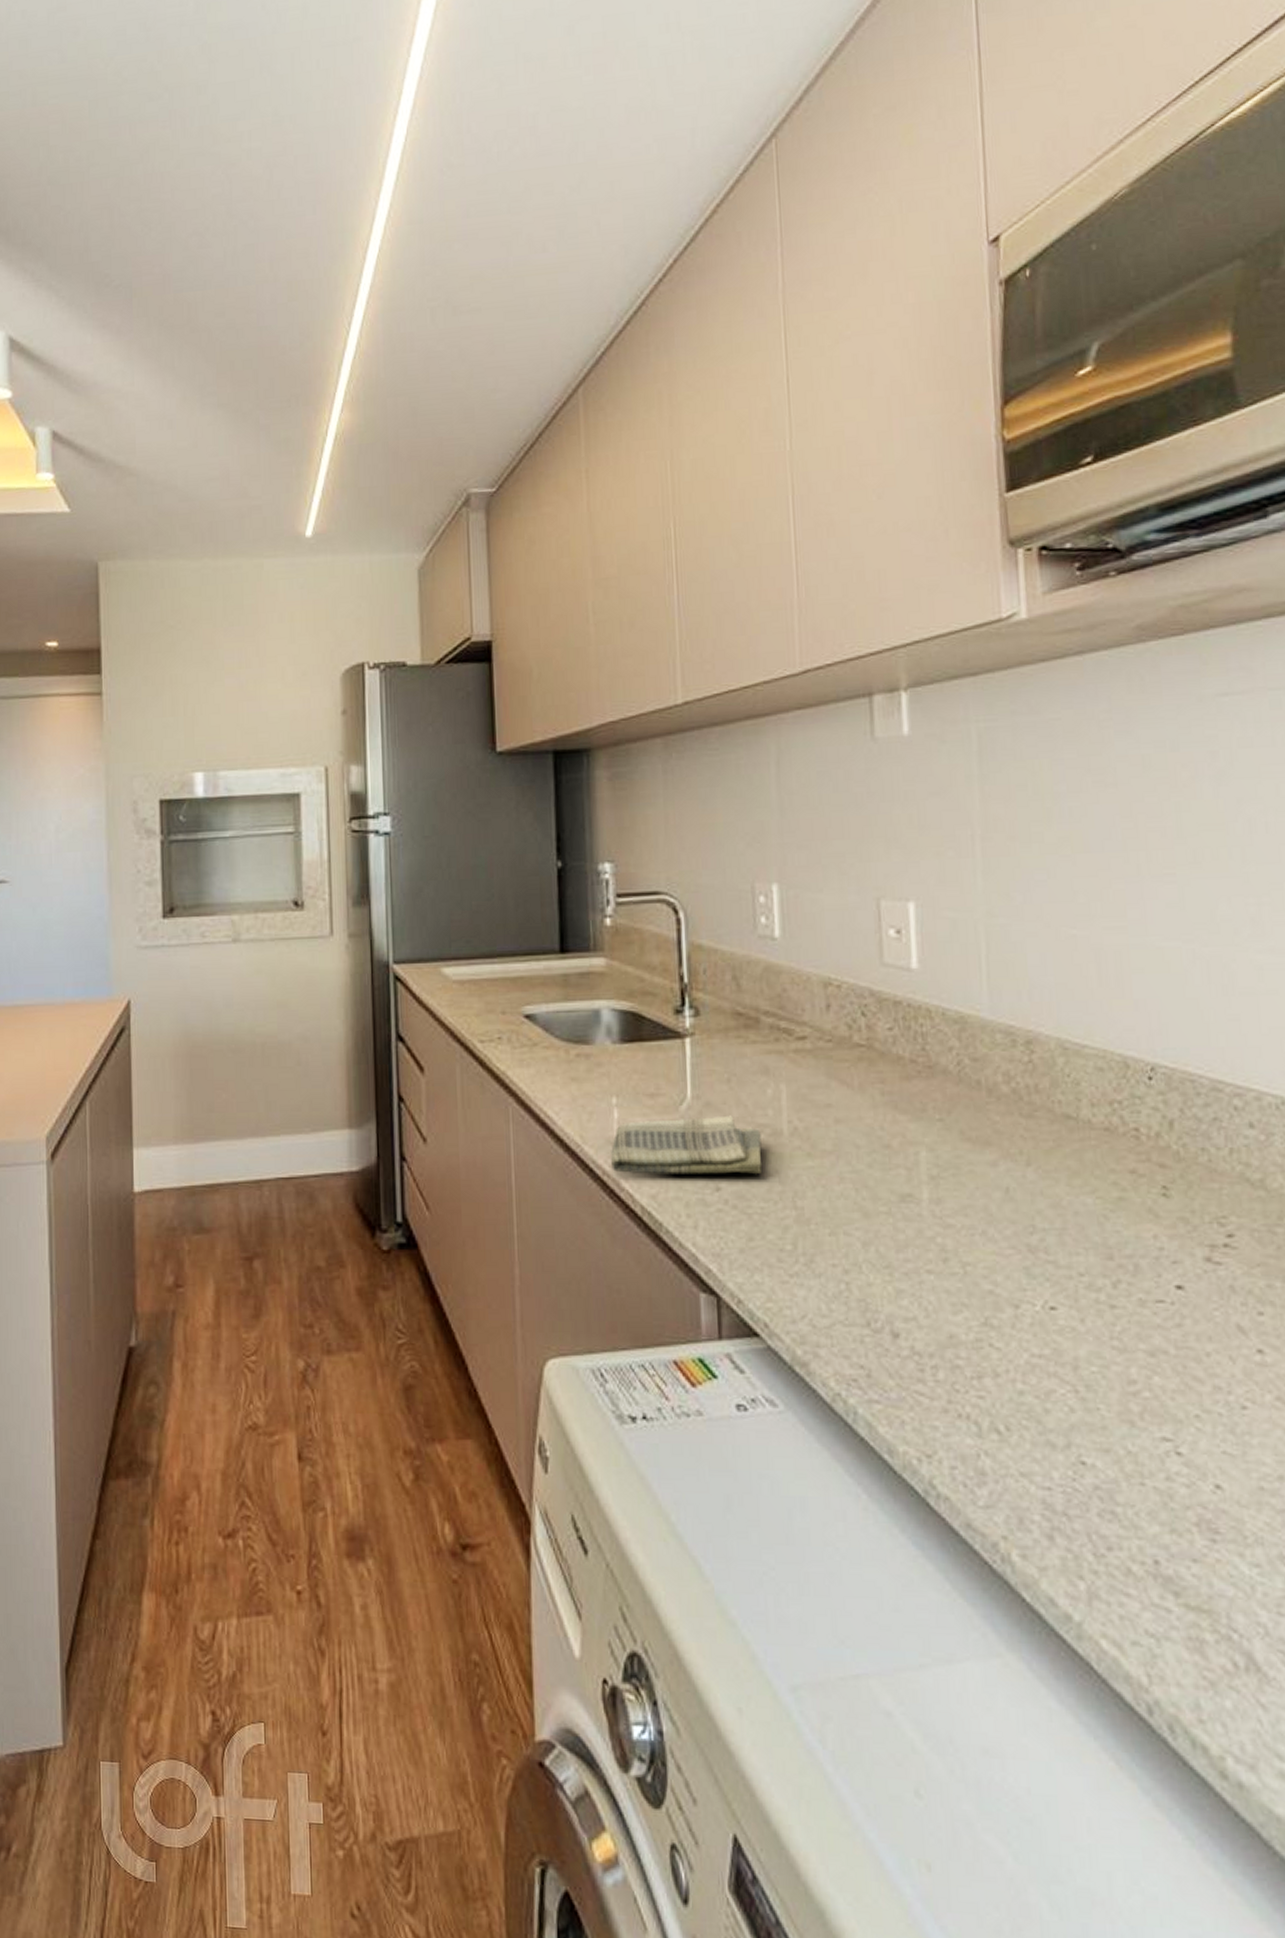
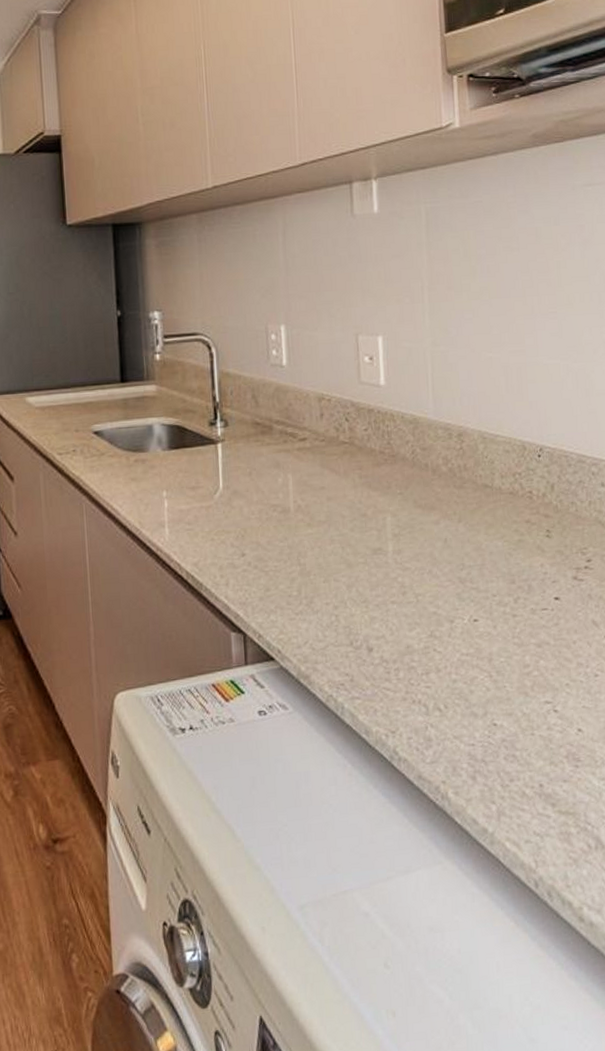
dish towel: present [611,1115,763,1174] -> none [163,499,276,548]

